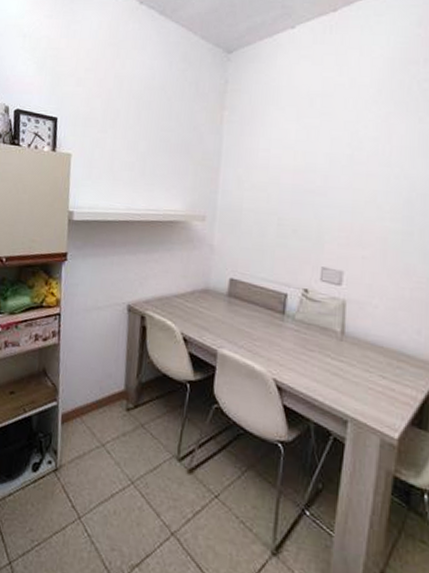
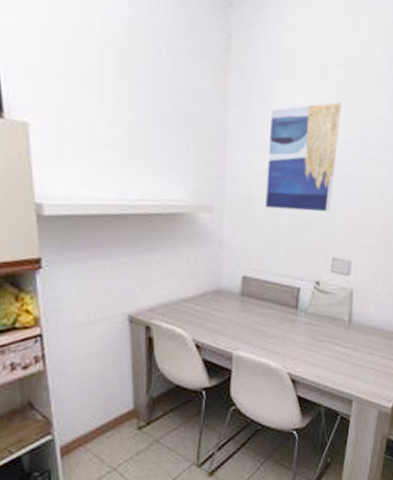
wall art: none [254,126,330,224] -> present [265,102,342,213]

